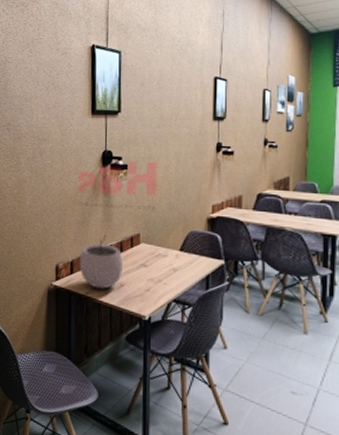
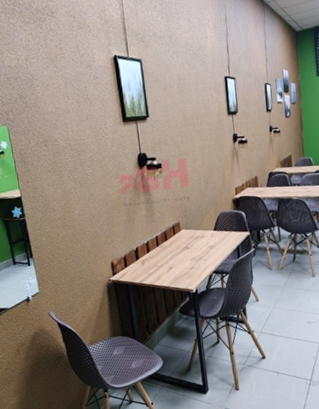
plant pot: present [79,235,123,289] -> none [131,228,169,275]

